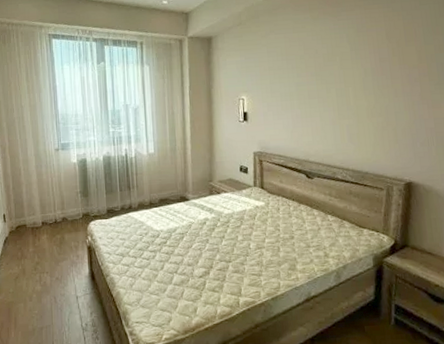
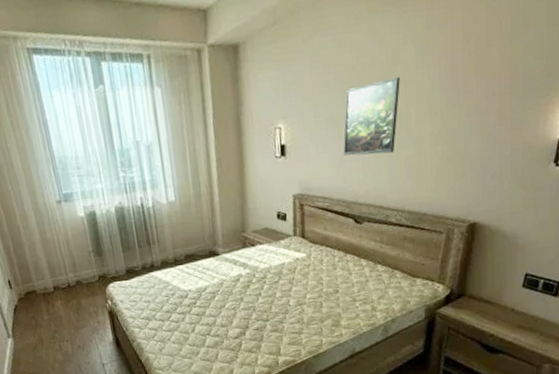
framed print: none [295,64,340,123] -> present [343,76,400,156]

